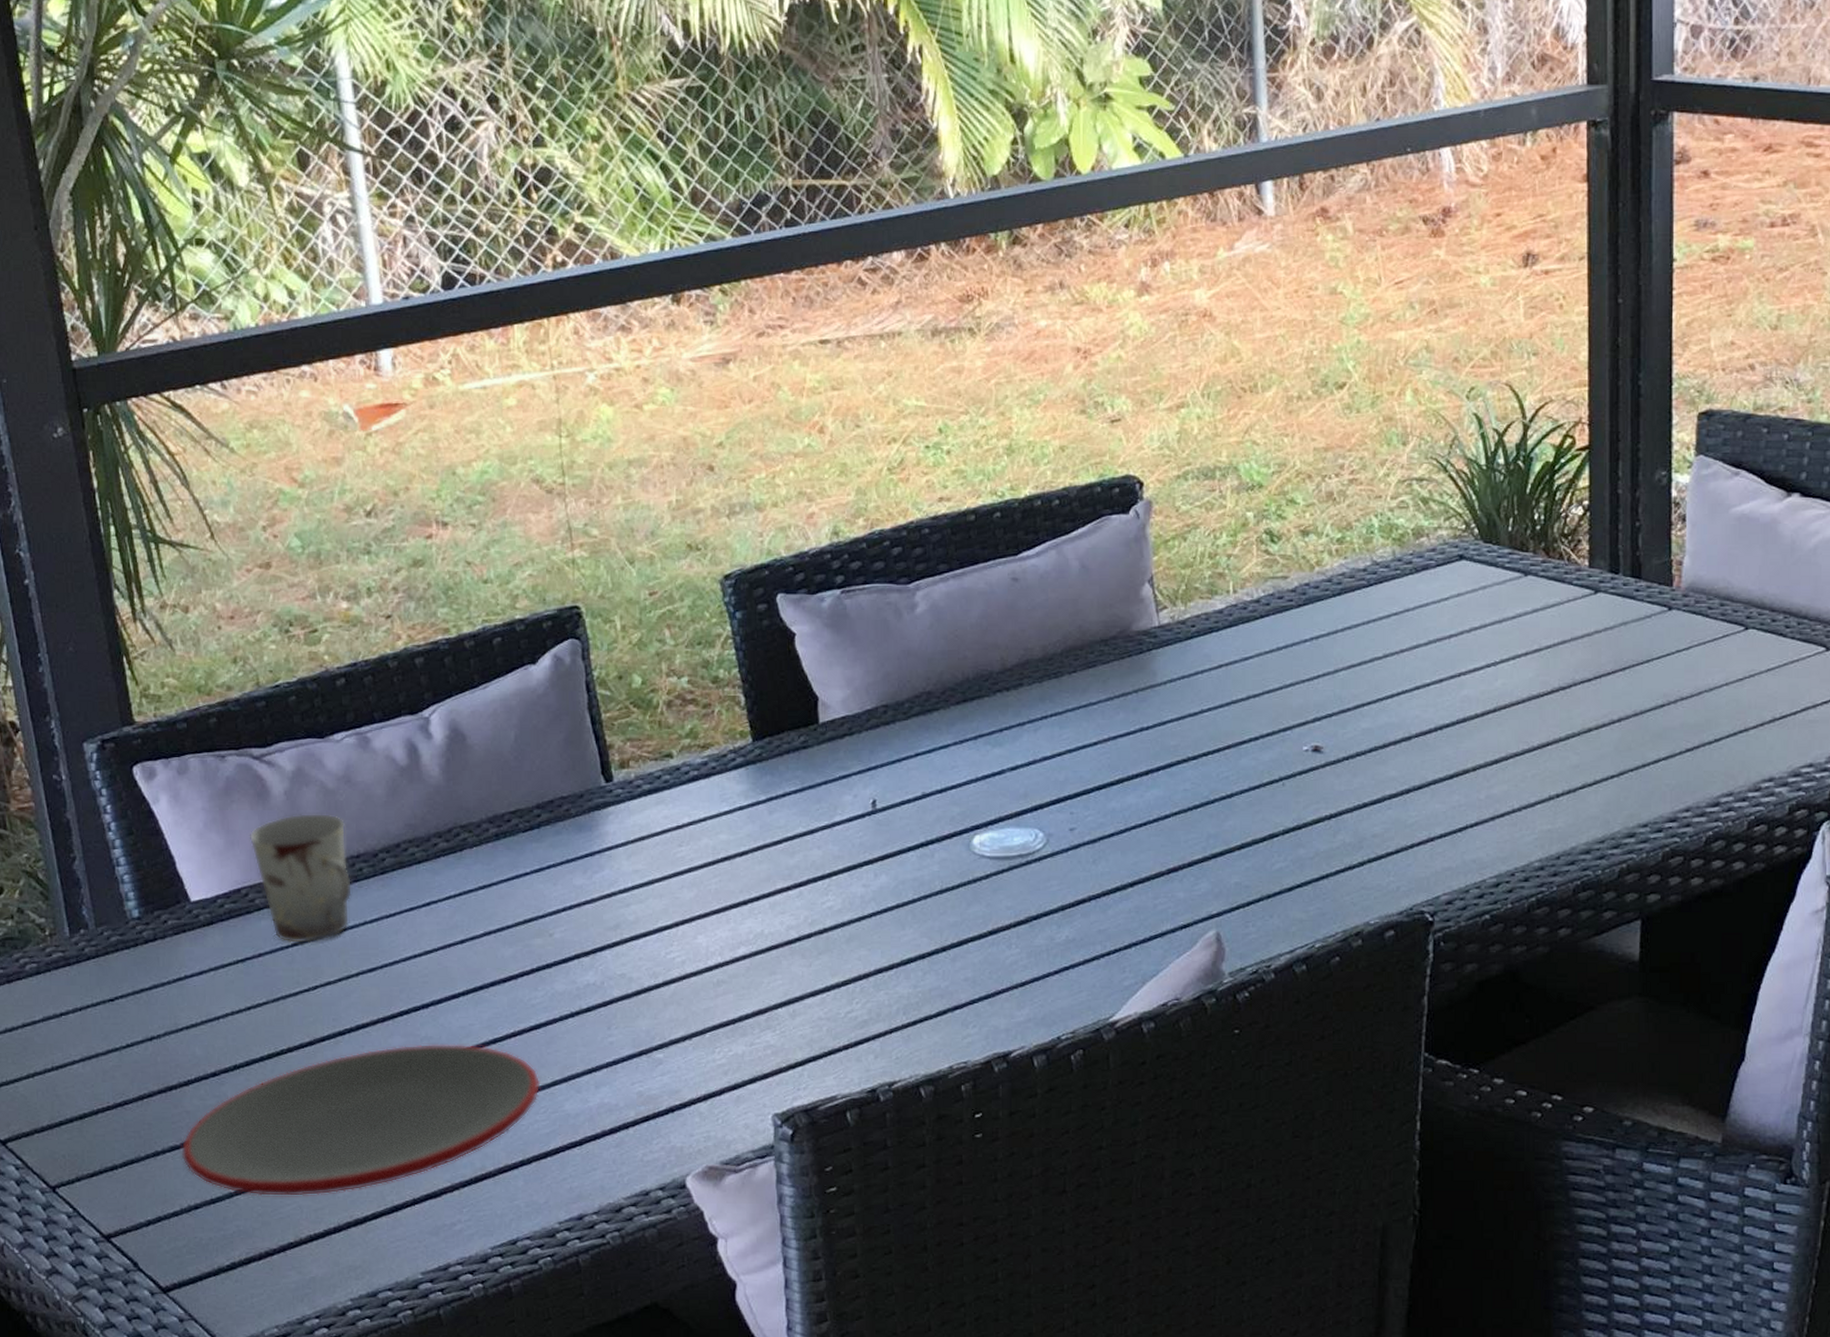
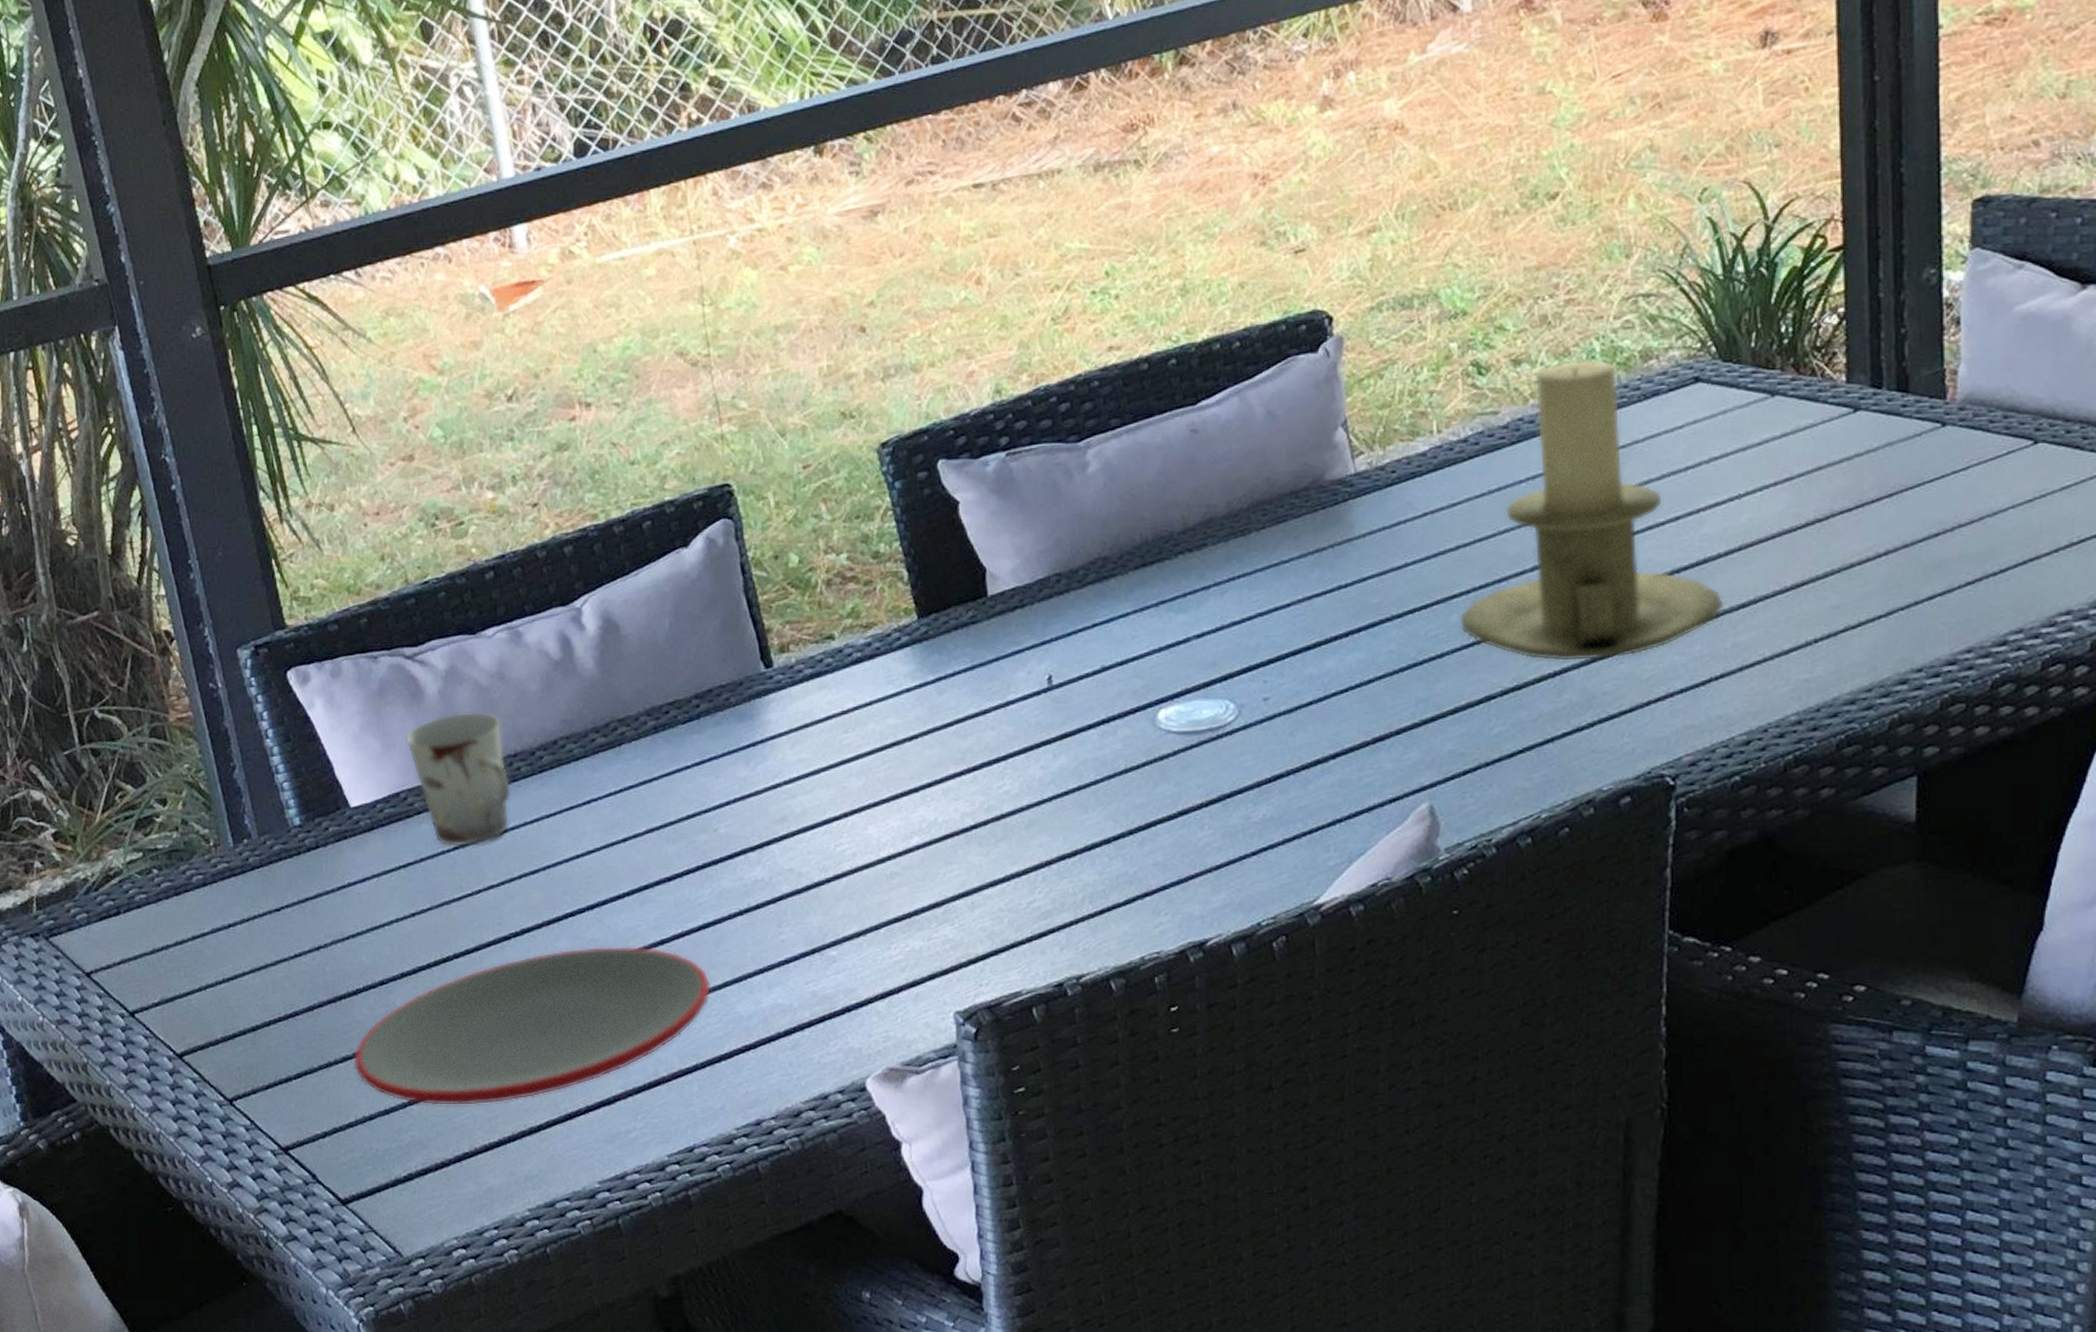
candle holder: none [1247,534,1481,806] -> present [1458,359,1725,662]

